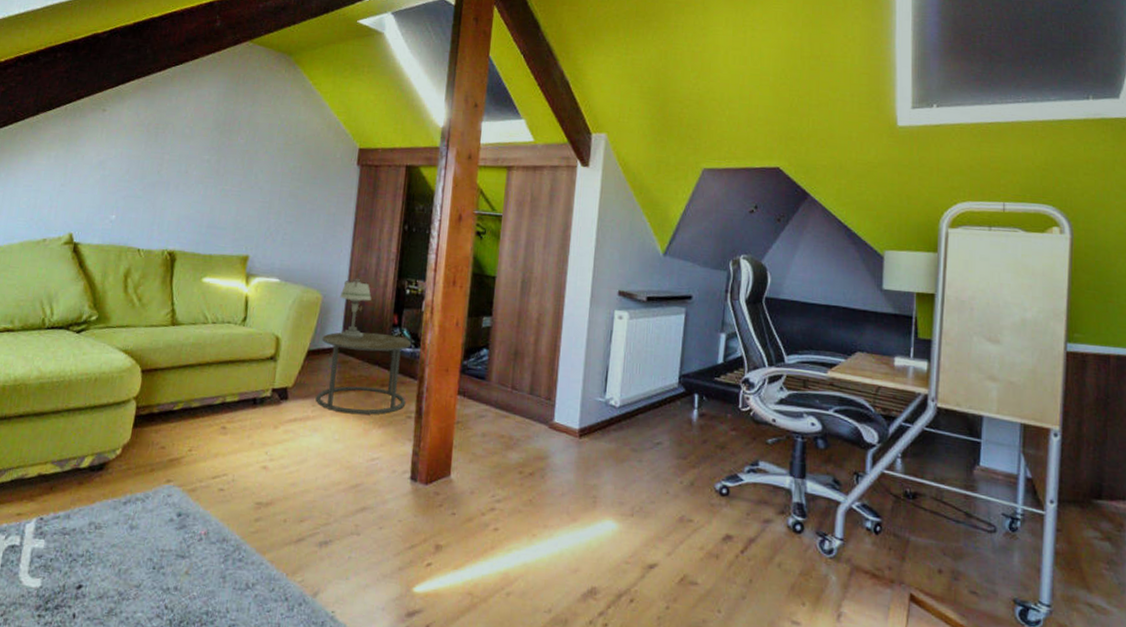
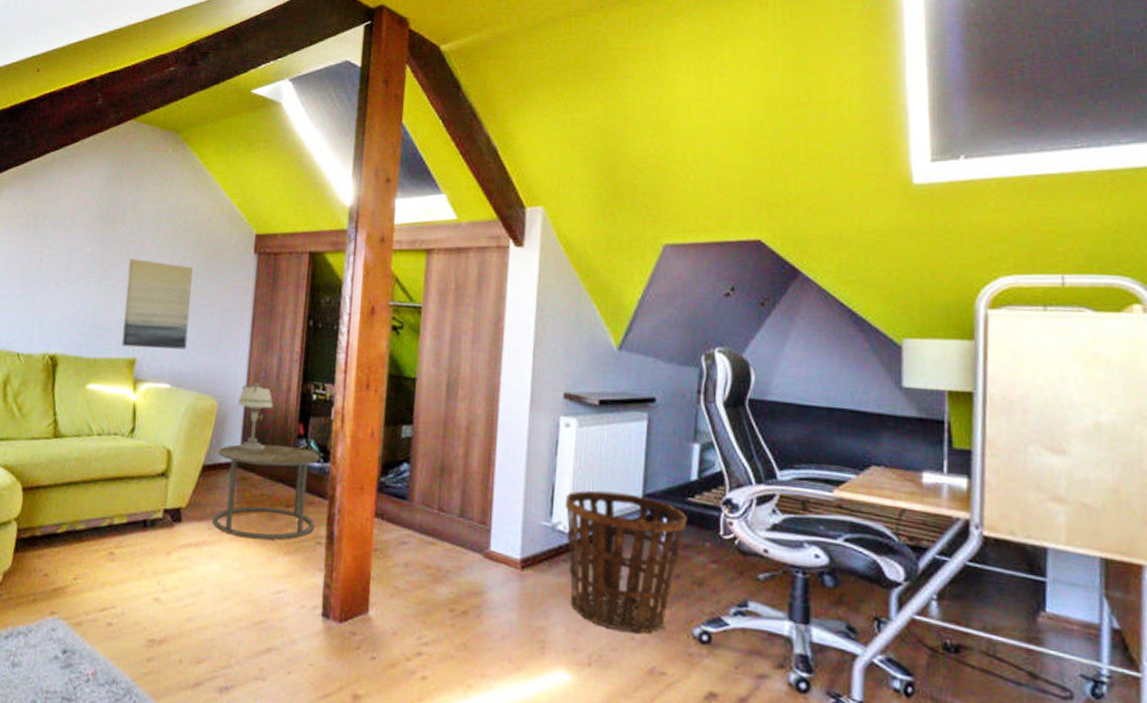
wall art: none [236,166,302,249] -> present [122,259,193,350]
basket: none [616,372,714,489] -> present [564,490,687,634]

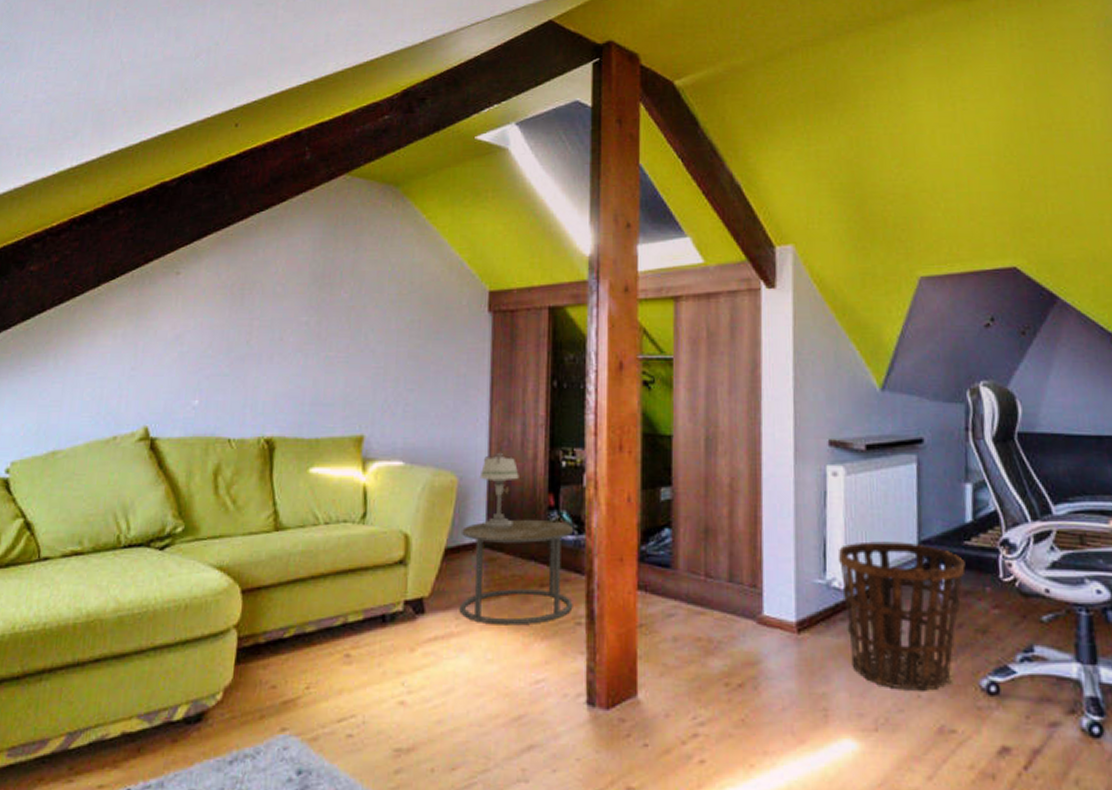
wall art: present [122,259,193,350] -> none [347,326,422,423]

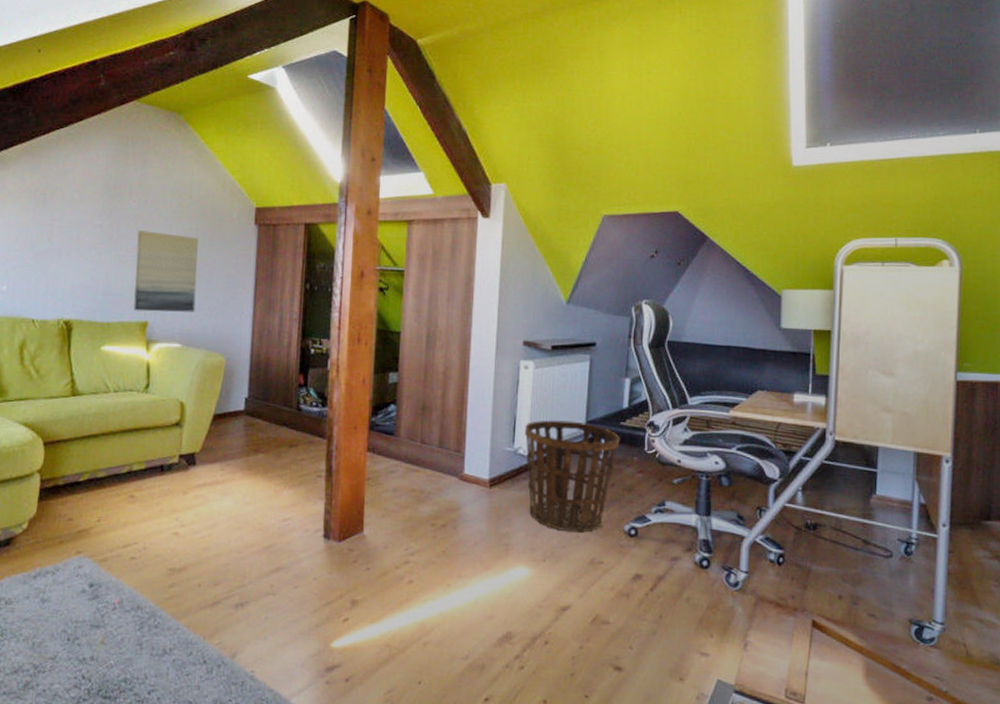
wall art: none [347,326,422,423] -> present [133,230,198,312]
side table: present [459,519,574,626] -> none [224,393,319,476]
table lamp: present [479,452,519,527] -> none [243,339,276,399]

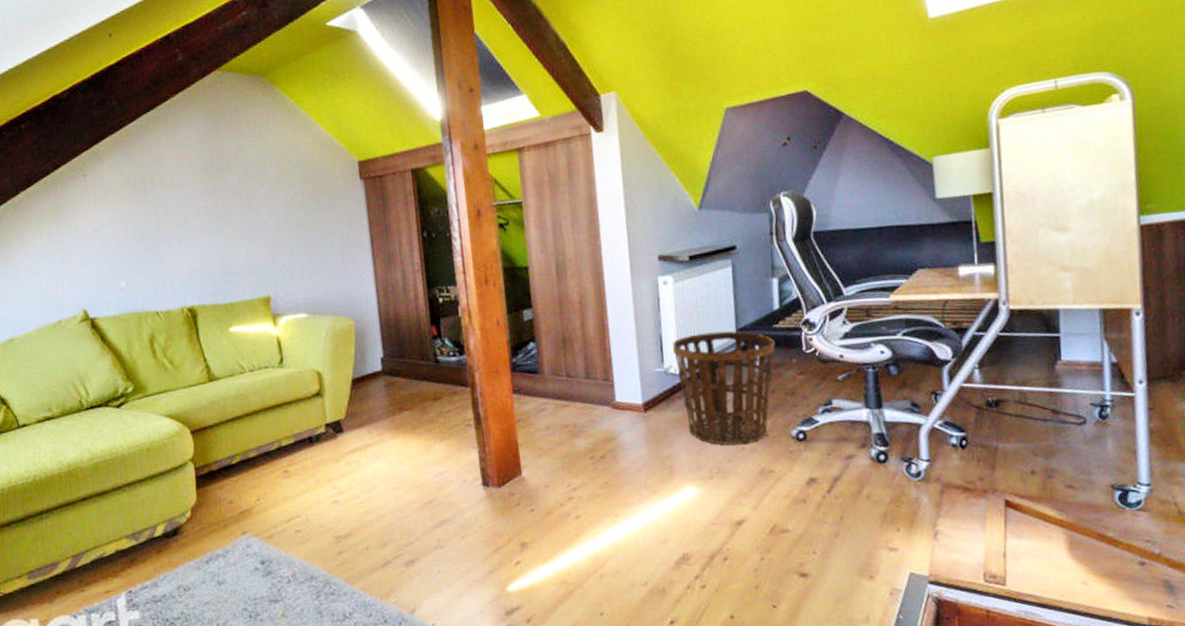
wall art: present [133,230,198,312] -> none [244,202,315,287]

